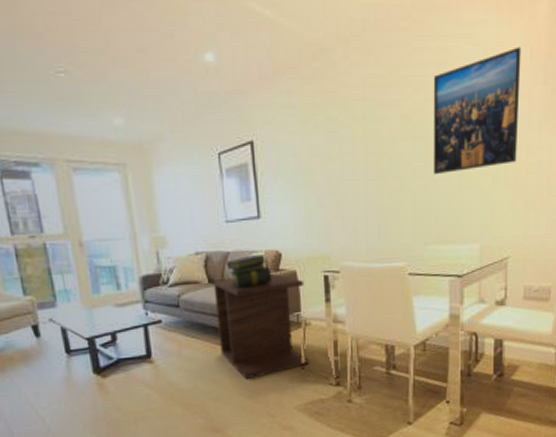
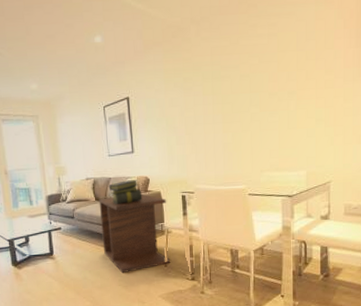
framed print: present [433,46,521,175] -> none [265,19,336,119]

